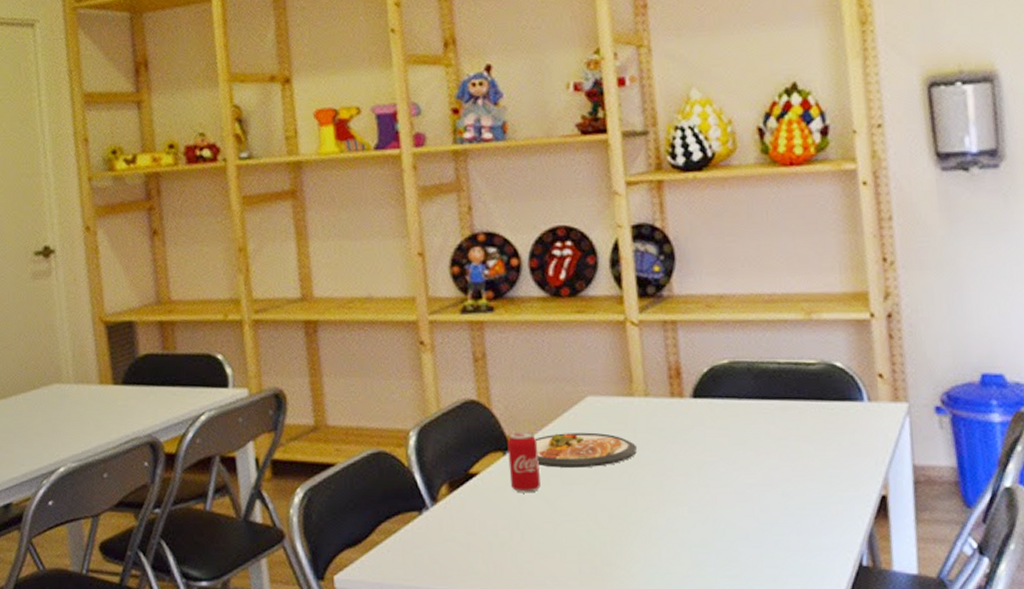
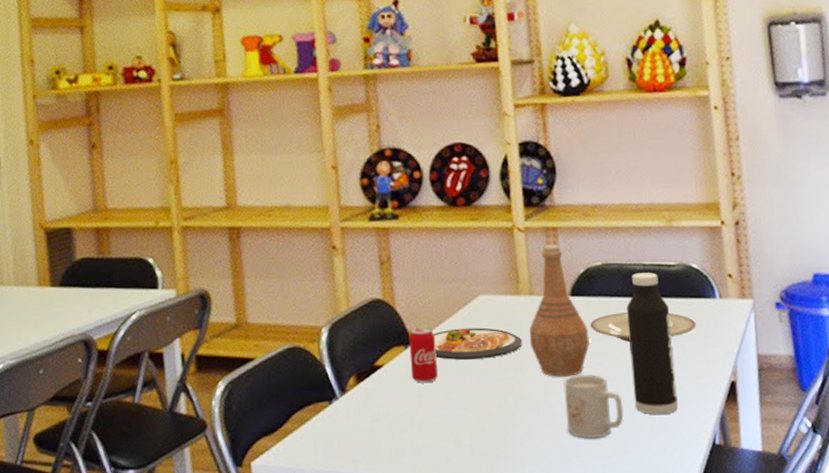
vase: none [645,339,716,488] -> present [529,244,590,377]
mug: none [684,486,755,557] -> present [563,375,624,439]
plate: none [716,417,841,450] -> present [590,312,697,342]
water bottle: none [758,372,818,532] -> present [627,273,678,415]

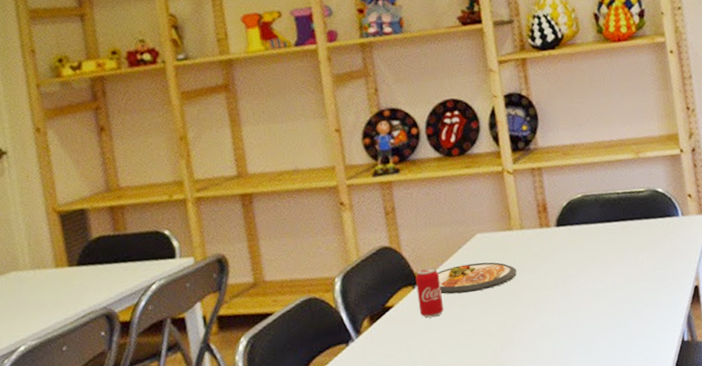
vase: present [529,244,590,377] -> none [522,182,575,299]
mug: present [563,375,624,439] -> none [554,293,607,349]
plate: present [590,312,697,342] -> none [574,233,664,262]
water bottle: present [627,273,678,415] -> none [605,199,652,322]

